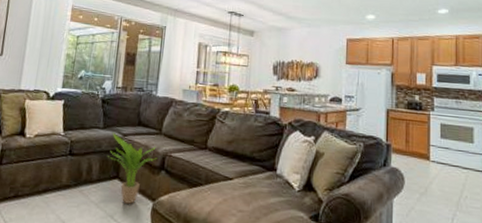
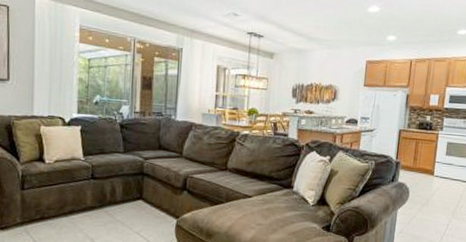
potted plant: present [107,132,158,204] -> none [129,156,179,222]

